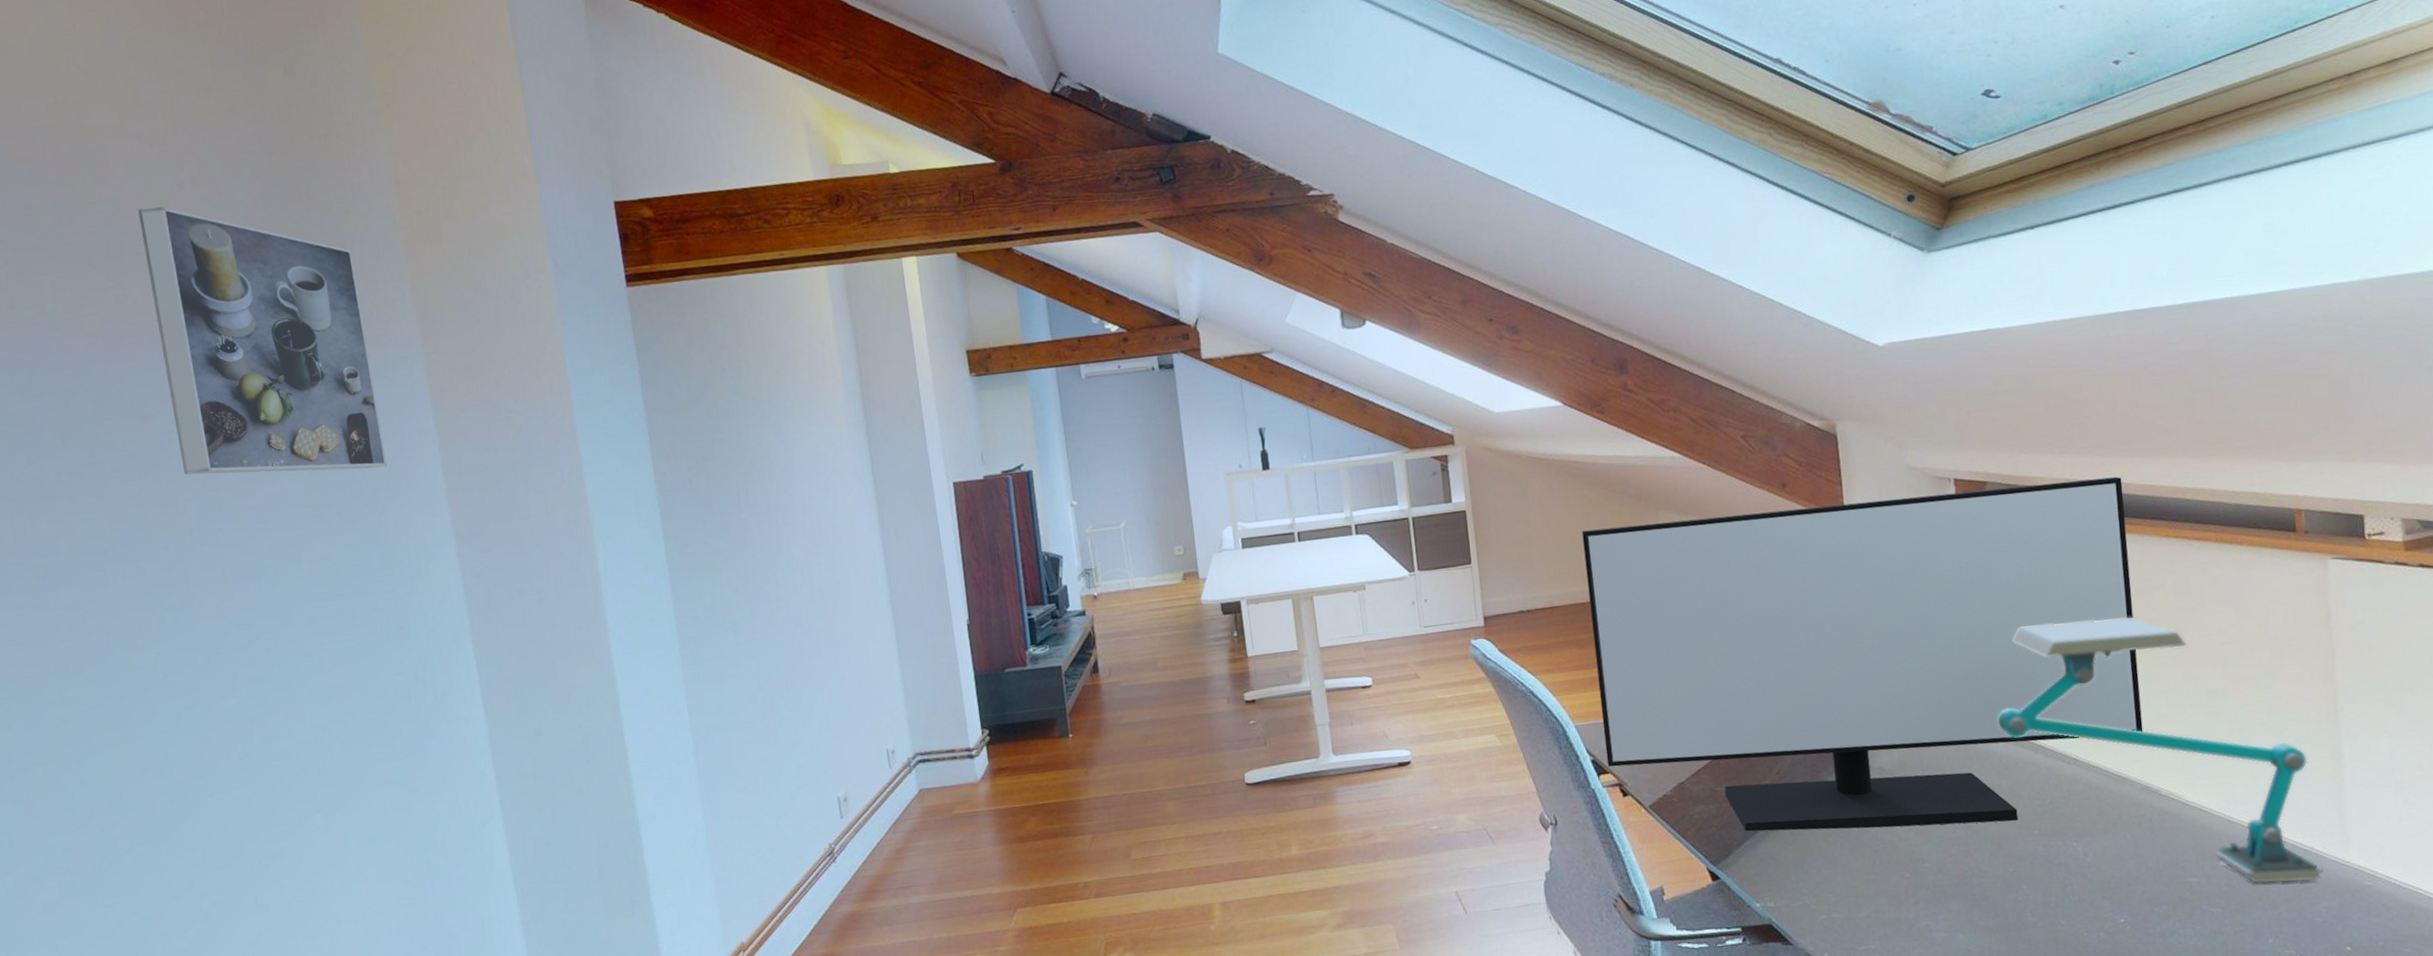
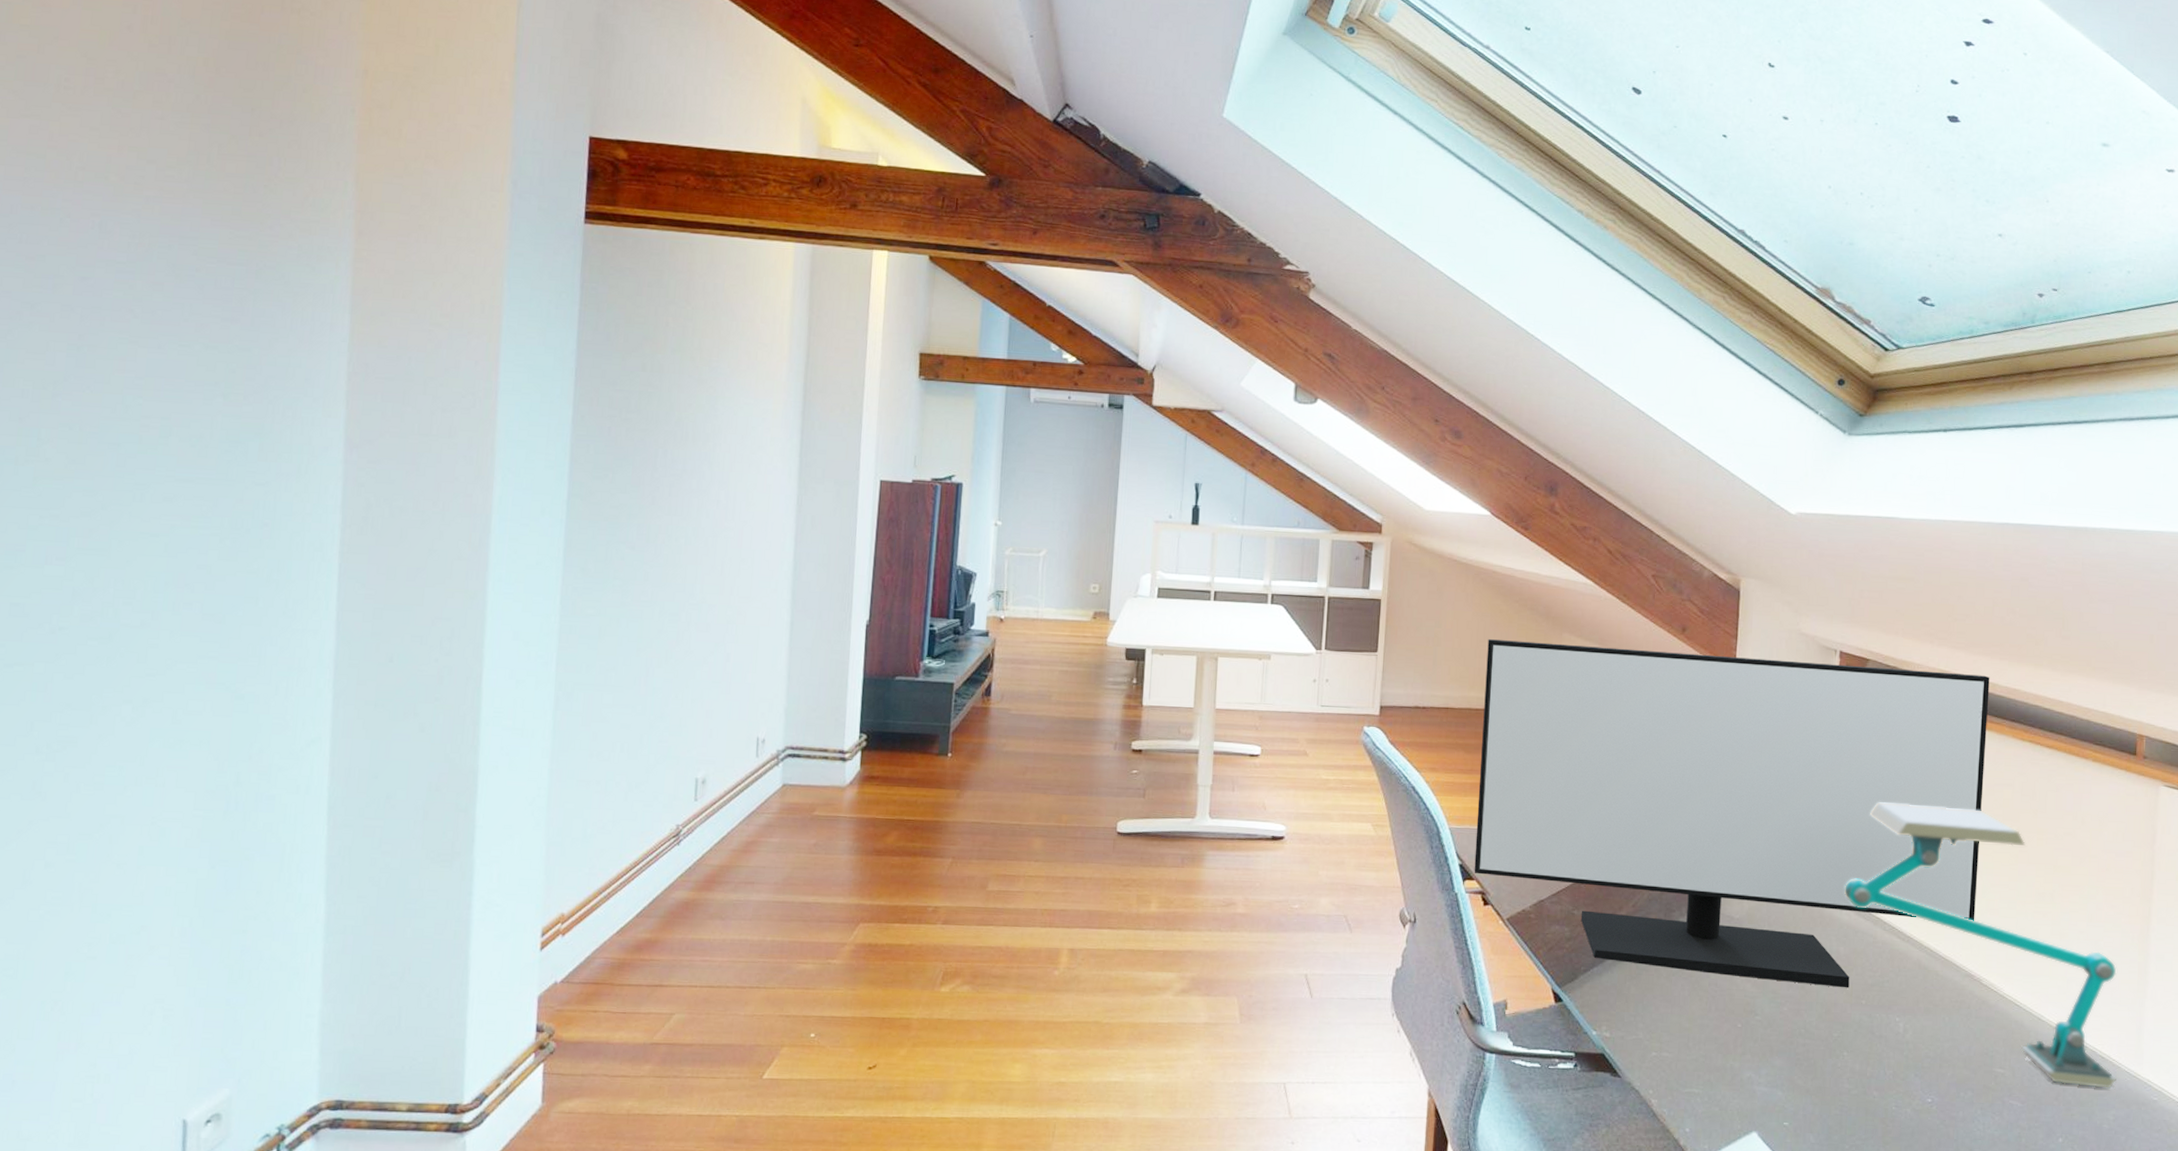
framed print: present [137,206,388,475] -> none [62,43,300,355]

